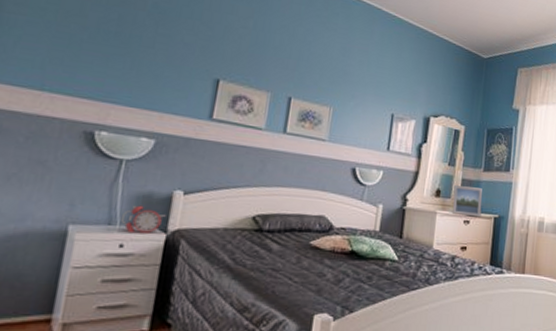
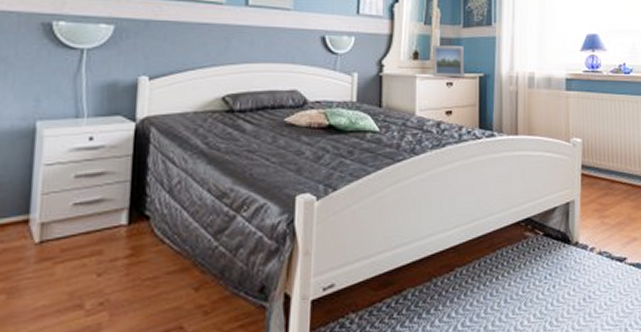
alarm clock: present [121,205,168,234] -> none [89,95,135,125]

